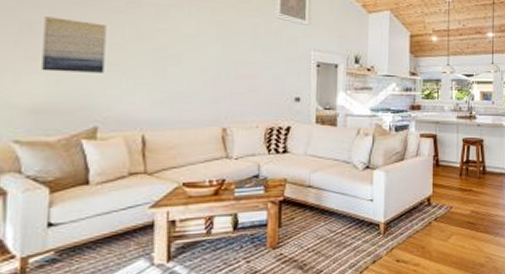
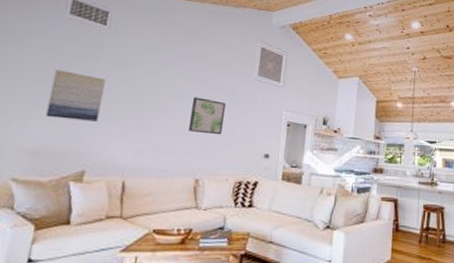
wall art: none [209,40,247,80] -> present [189,97,226,135]

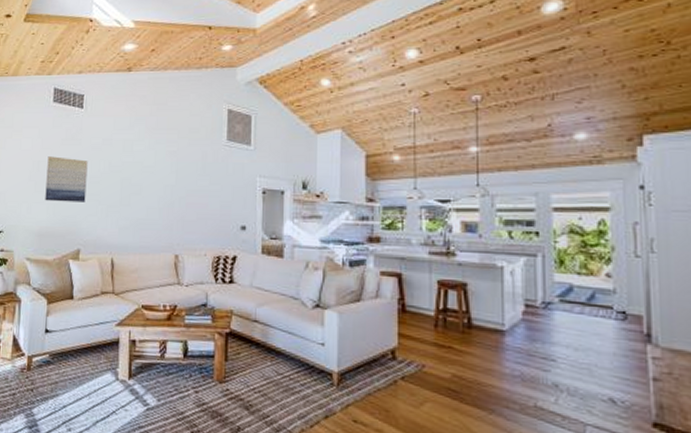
wall art: present [189,97,226,135] -> none [164,170,197,208]

